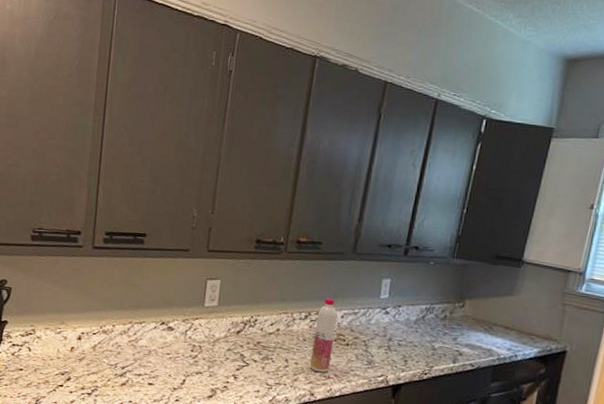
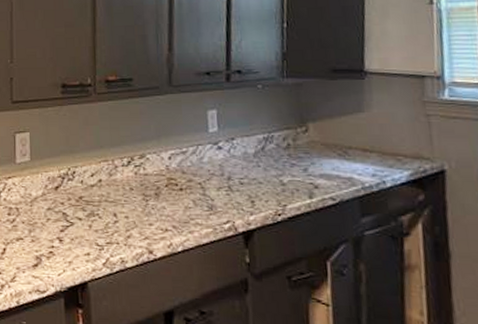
beverage bottle: present [309,297,338,373] -> none [141,138,166,225]

